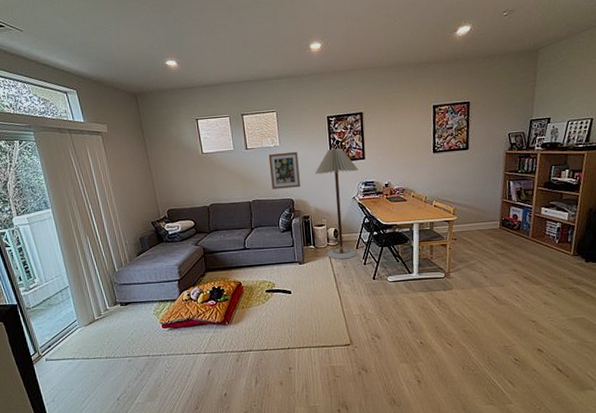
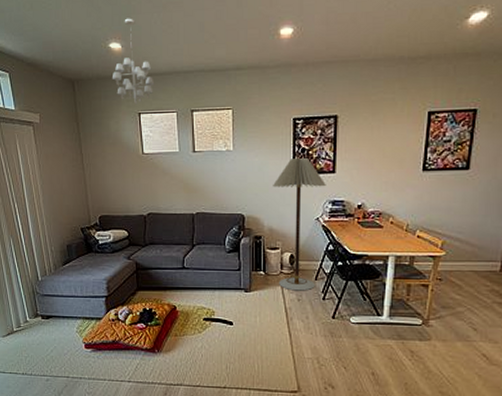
chandelier: none [170,39,208,112] -> present [111,18,155,105]
wall art: present [268,151,300,189] -> none [219,158,254,201]

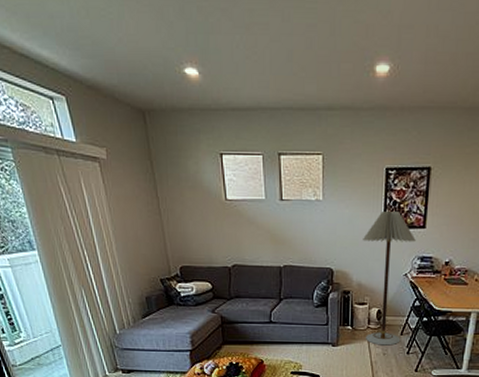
chandelier: present [111,18,155,105] -> none [188,38,238,144]

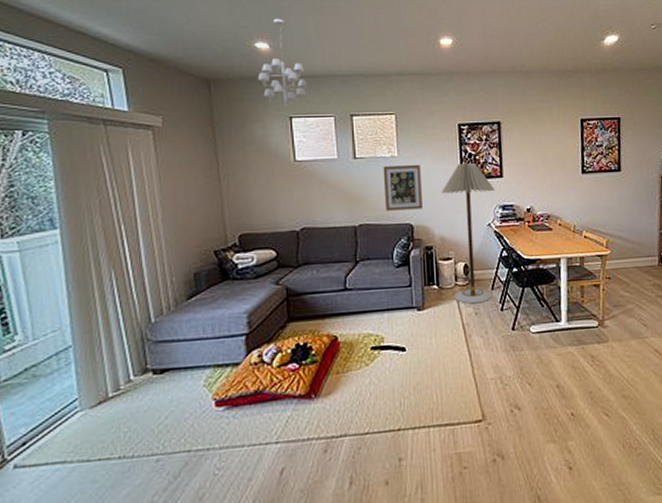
chandelier: none [188,38,238,144] -> present [257,18,309,108]
wall art: none [307,209,344,255] -> present [383,164,422,211]

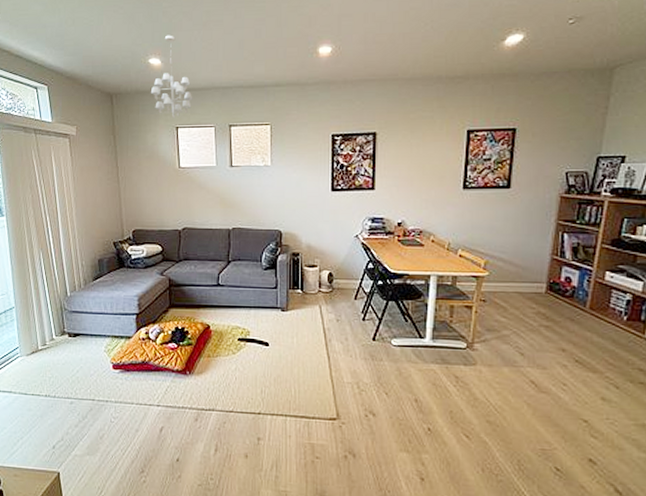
wall art: present [383,164,422,211] -> none [256,173,292,217]
floor lamp: present [442,163,495,304] -> none [311,175,365,311]

